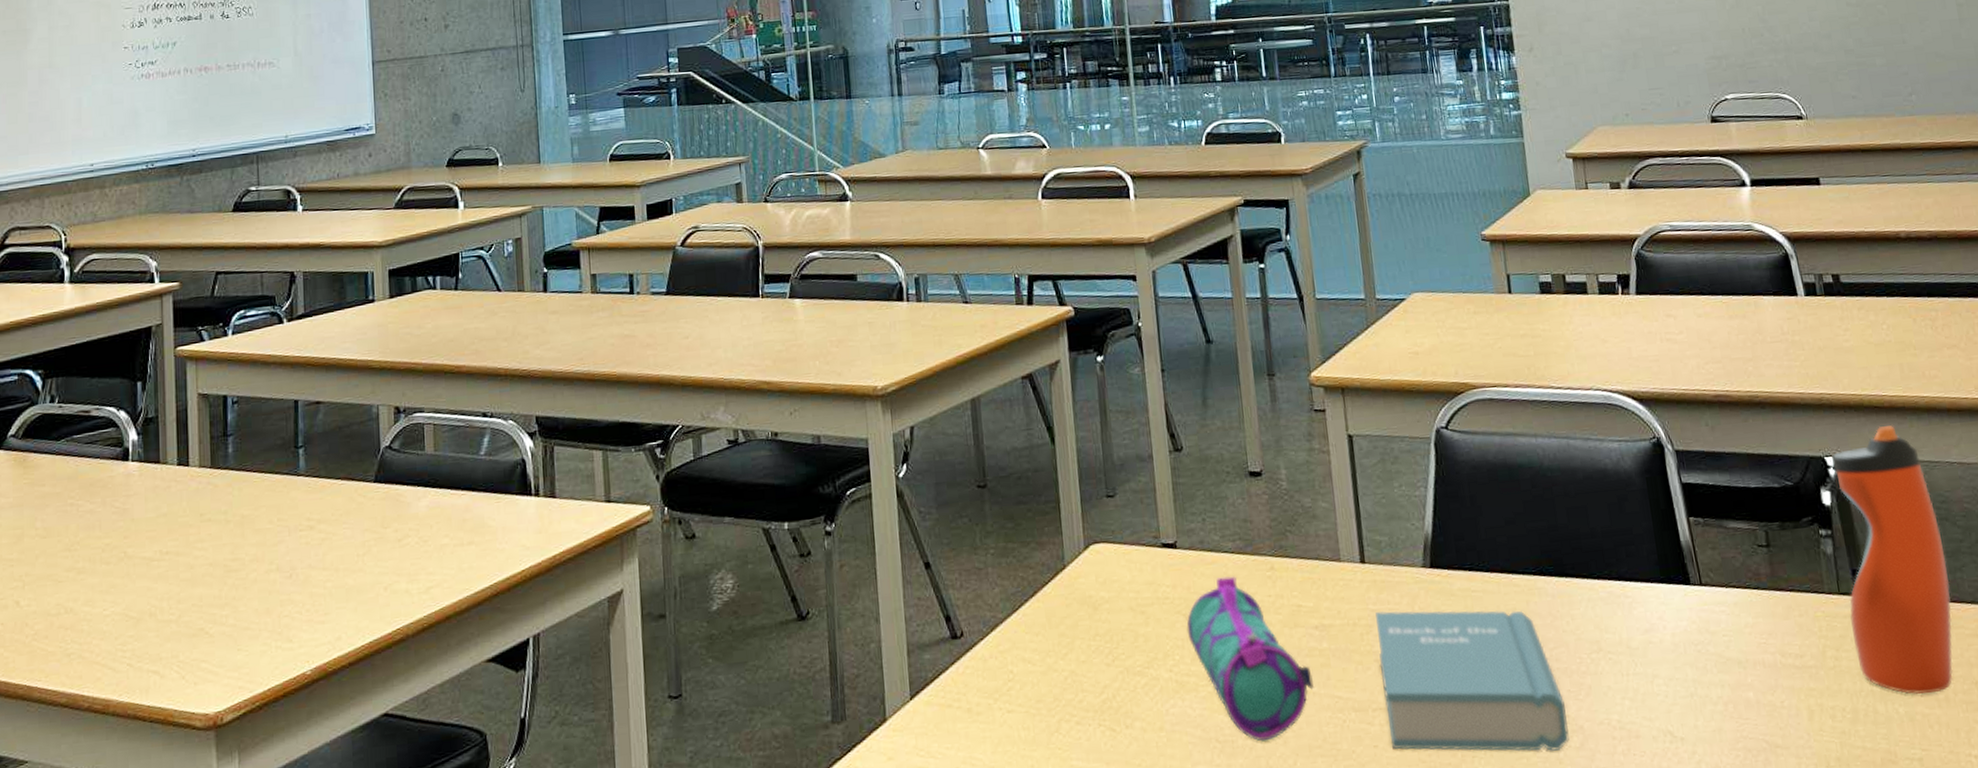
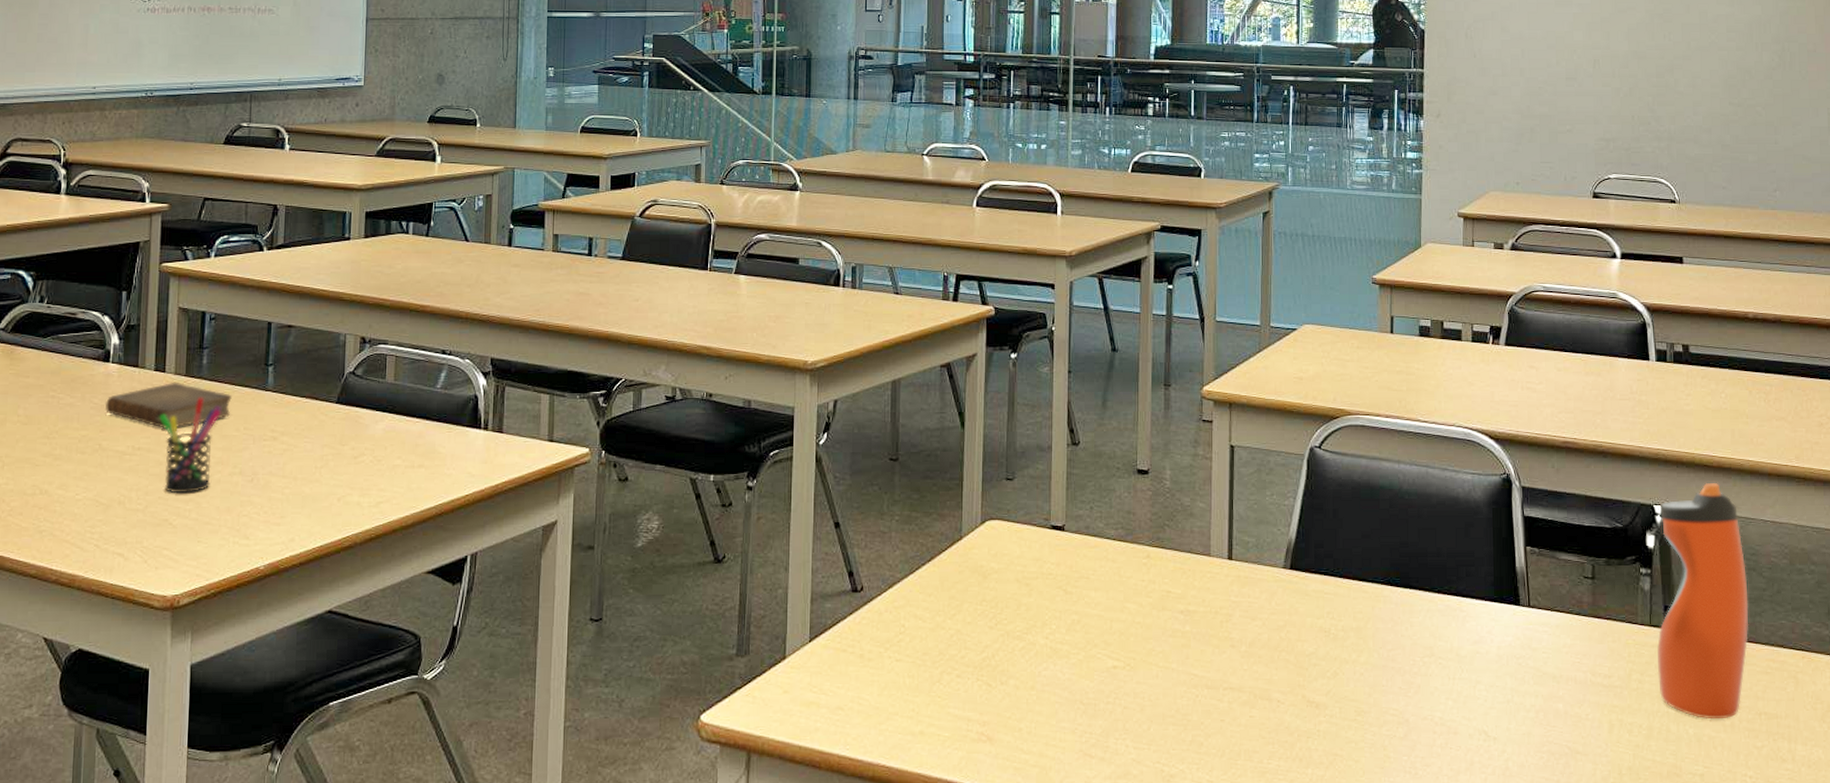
book: none [127,476,262,528] -> present [105,383,232,429]
pen holder: none [186,490,252,598] -> present [159,398,221,493]
pencil case: present [1186,576,1315,742] -> none [1065,560,1174,707]
book: present [1375,610,1569,752] -> none [1234,604,1395,739]

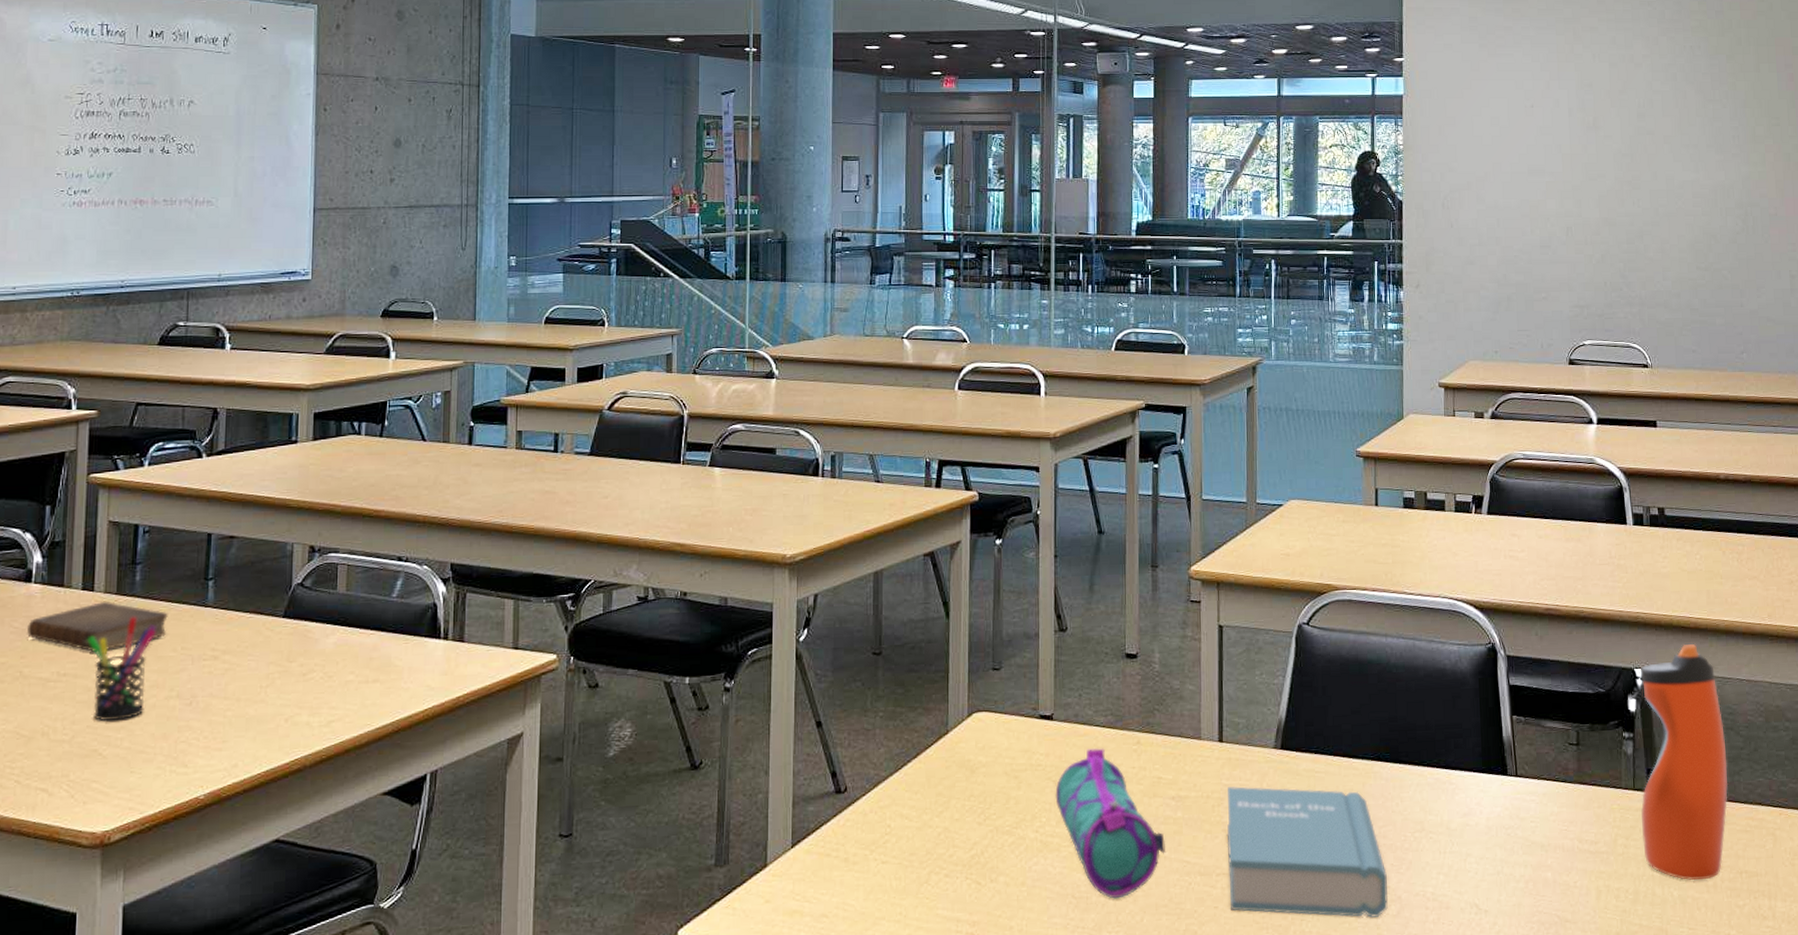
pencil case: none [1065,560,1174,707] -> present [1055,748,1166,899]
book: none [1234,604,1395,739] -> present [1226,786,1388,918]

